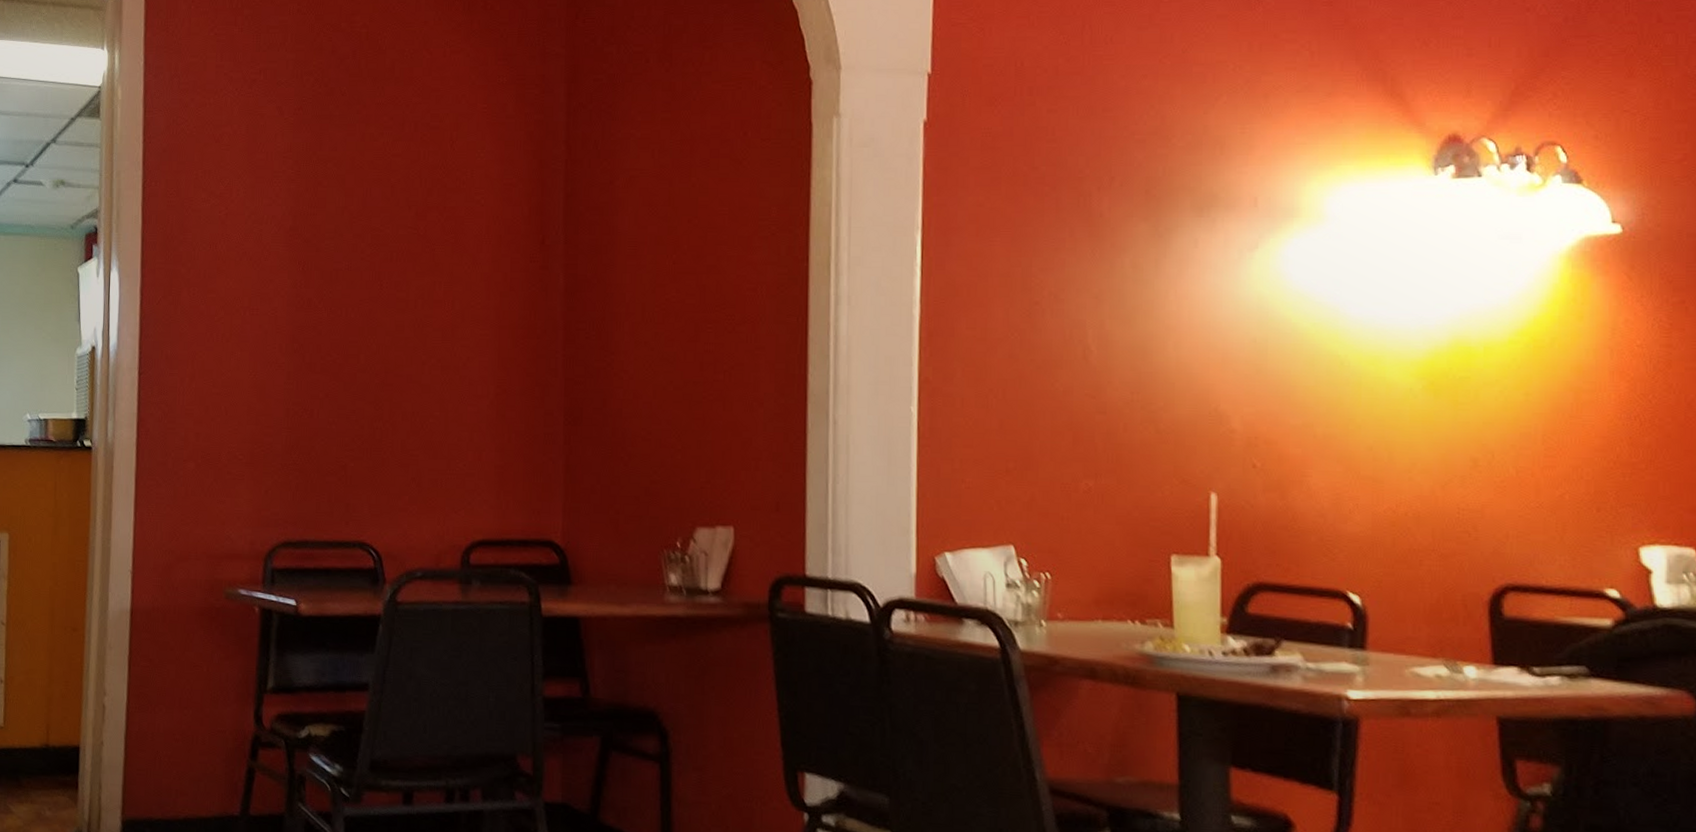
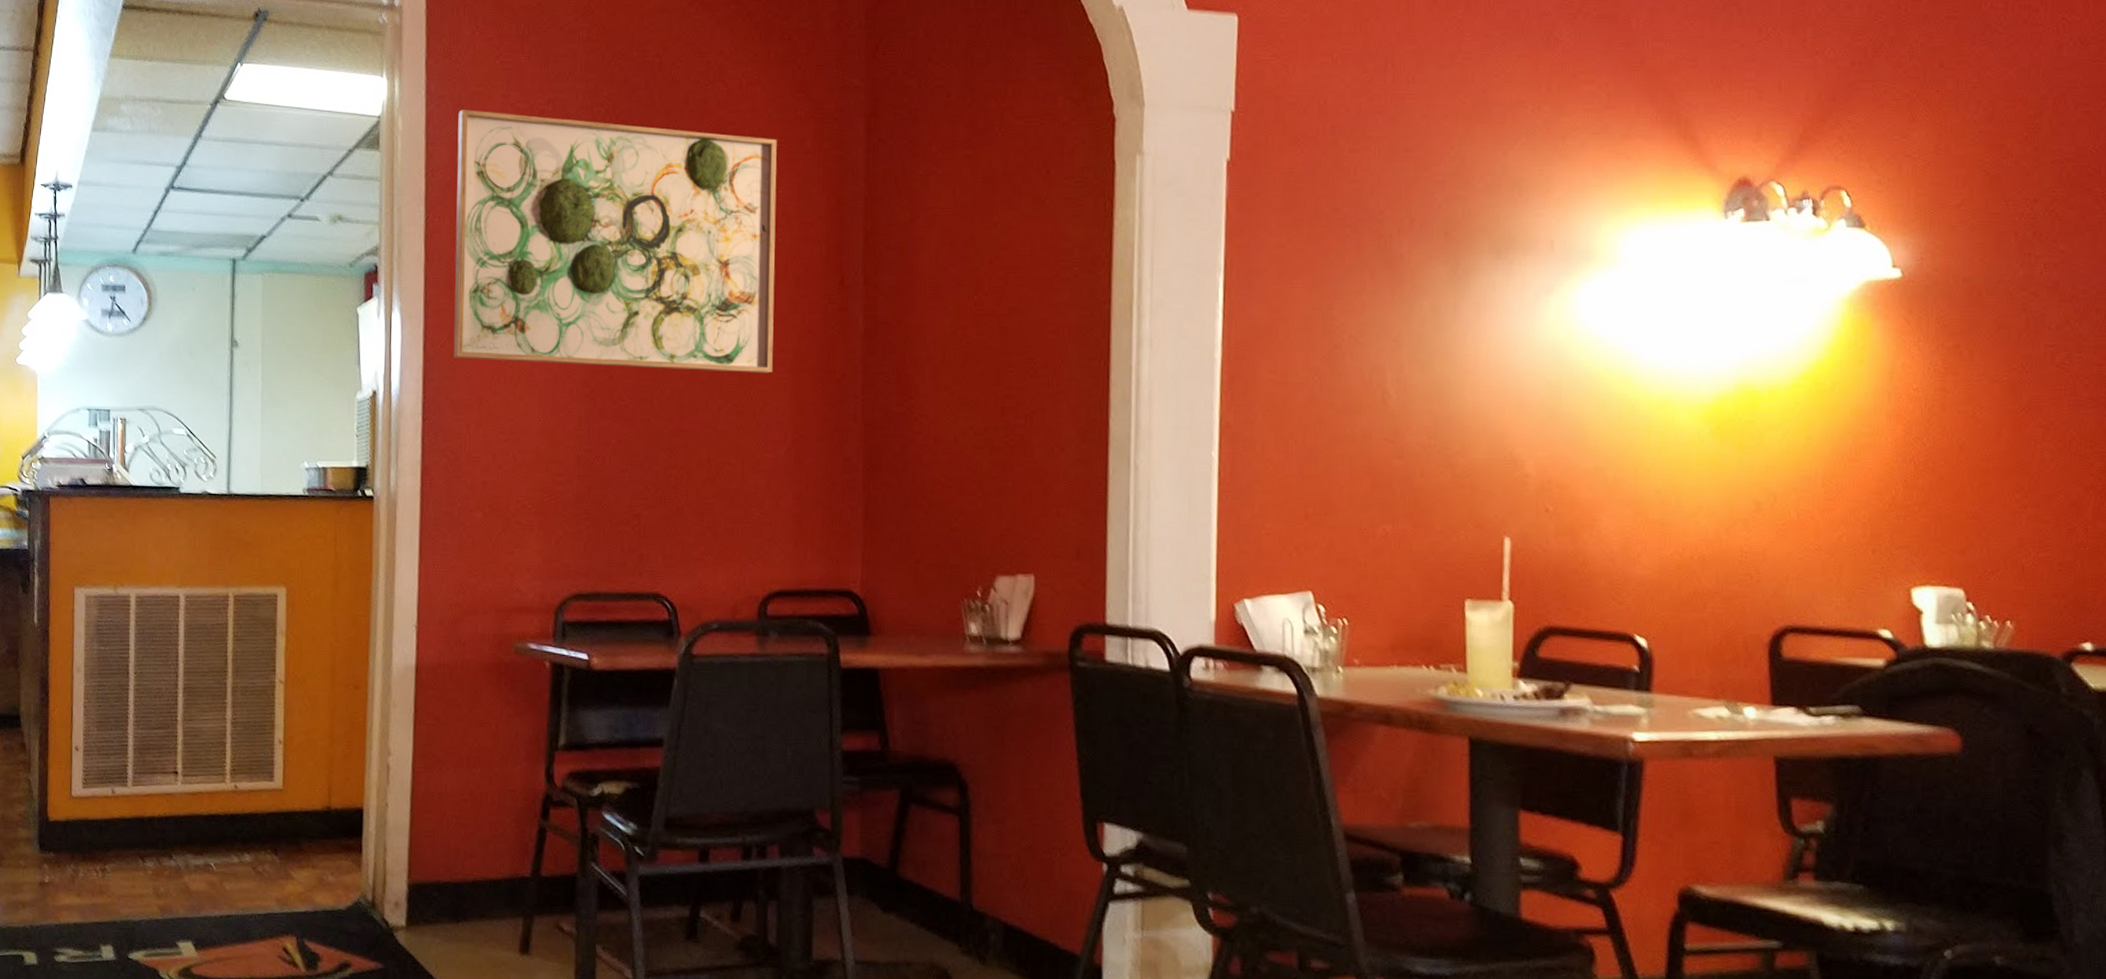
wall art: none [168,79,480,330] -> present [453,110,777,373]

